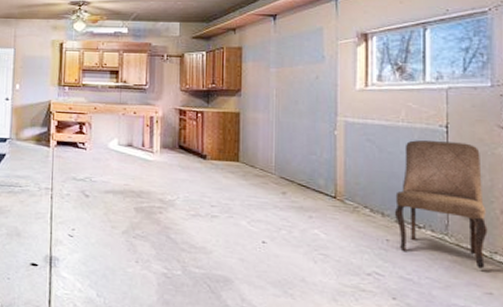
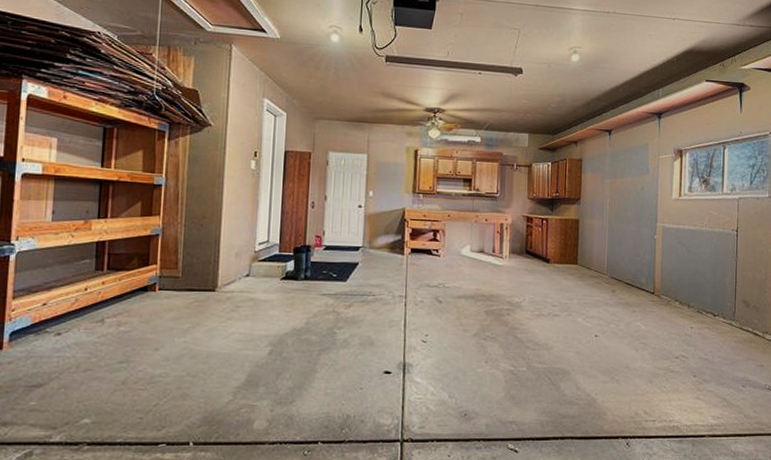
dining chair: present [394,140,488,269] -> none [697,242,762,346]

